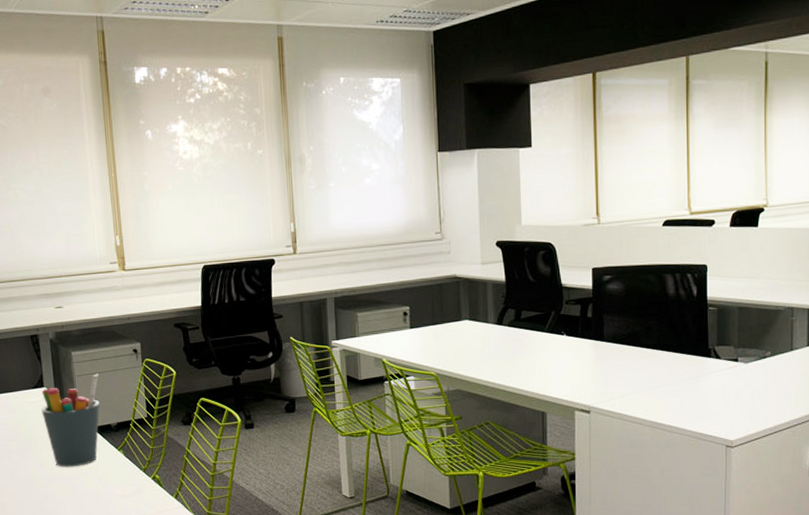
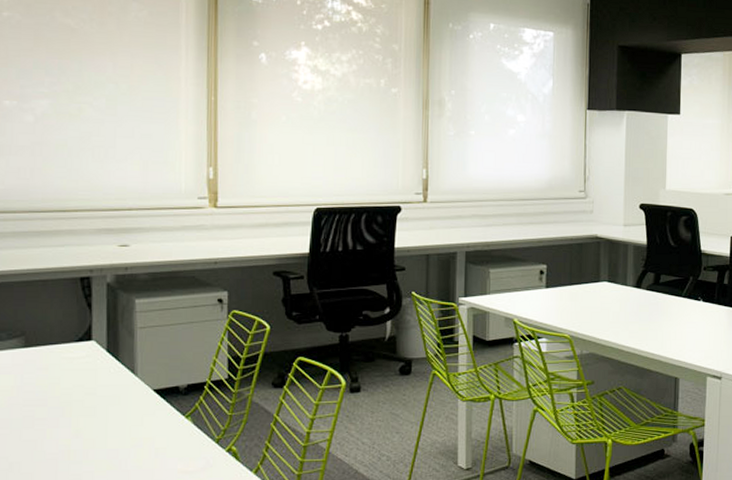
pen holder: present [41,373,100,467] -> none [85,326,169,438]

